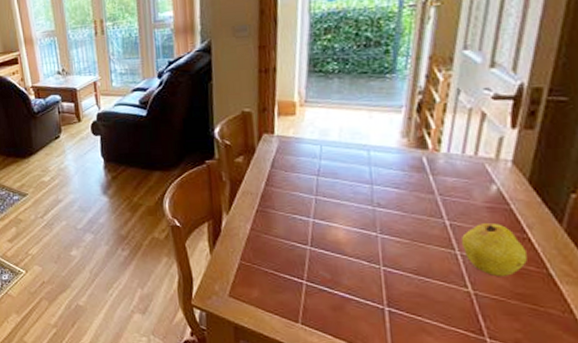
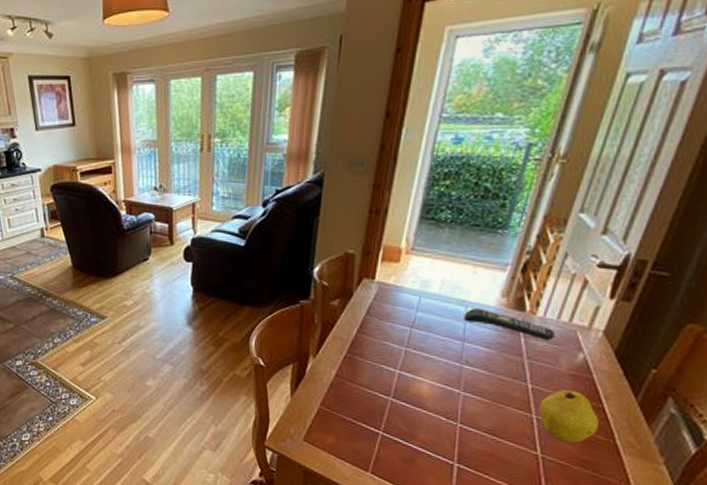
remote control: none [367,150,463,176] -> present [464,307,555,341]

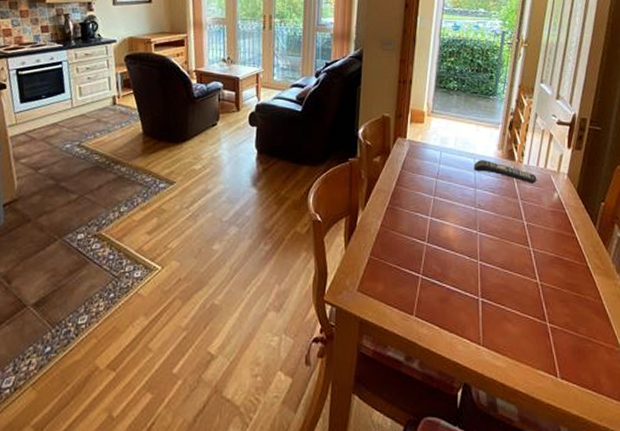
fruit: present [540,390,600,443] -> none [534,224,575,269]

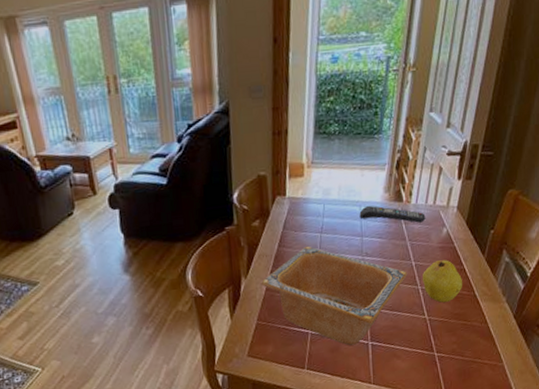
serving bowl: none [377,188,520,299] -> present [261,245,408,346]
fruit: none [534,224,575,269] -> present [423,260,463,303]

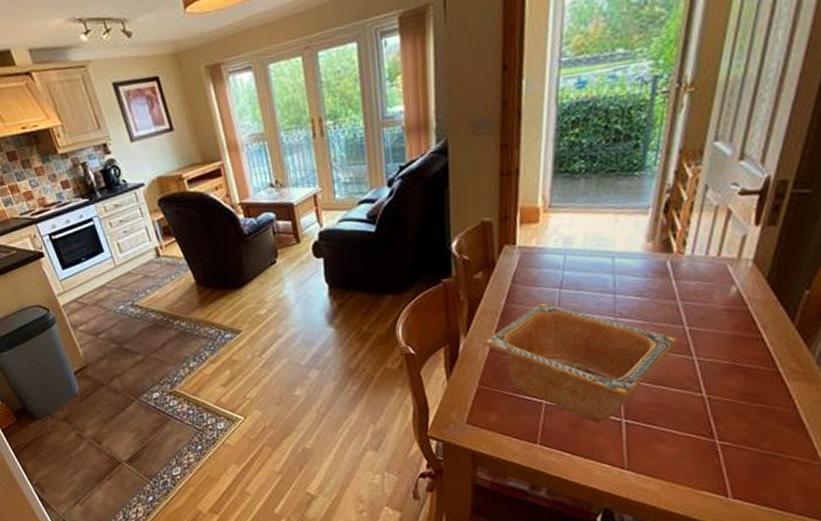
remote control: present [359,205,426,223] -> none [612,256,706,279]
fruit: present [423,260,463,303] -> none [700,325,761,379]

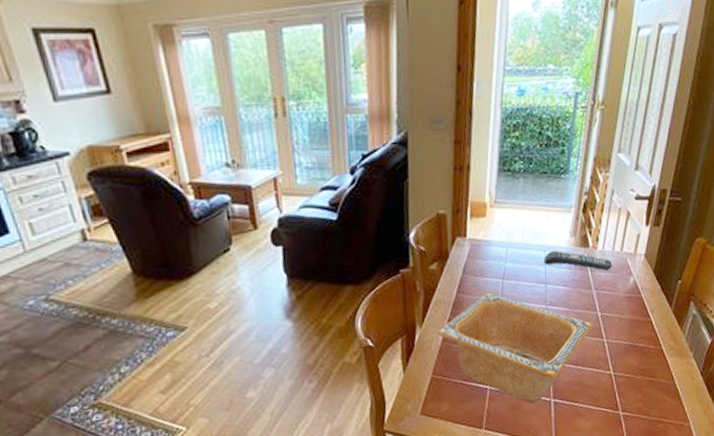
remote control: none [612,256,706,279] -> present [544,250,612,271]

